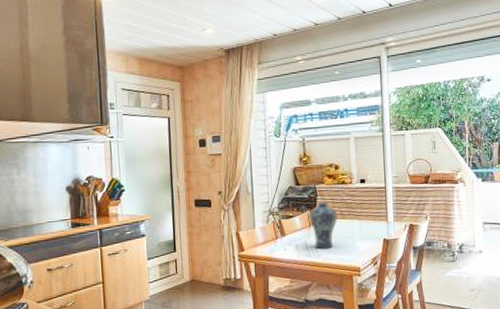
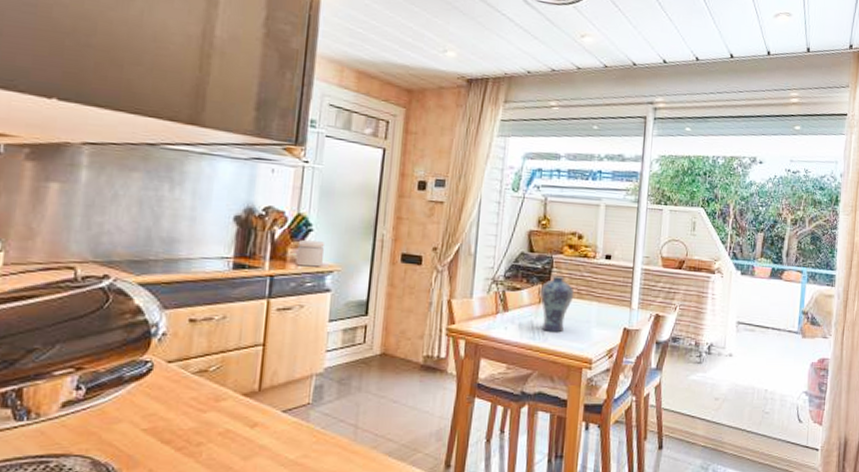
jar: none [115,198,136,219] -> present [296,240,324,267]

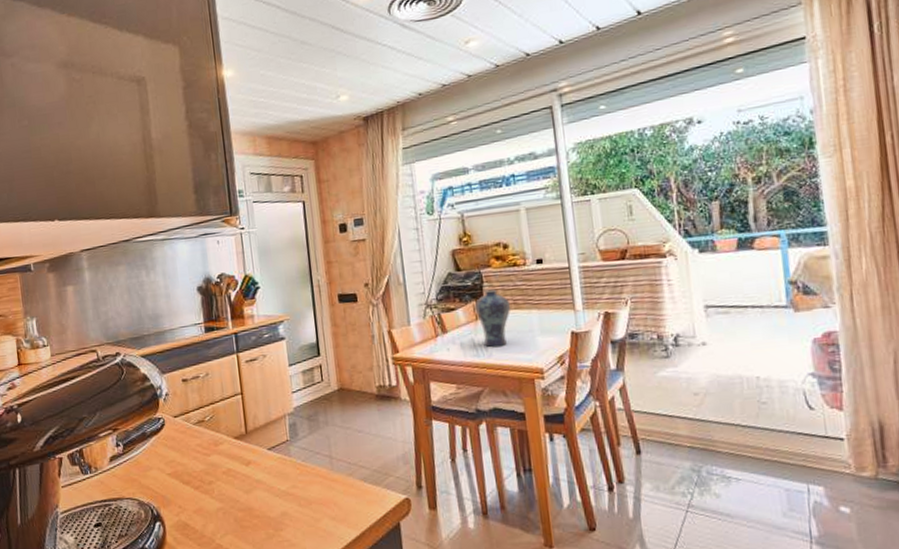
jar: present [296,240,324,267] -> none [250,296,273,321]

